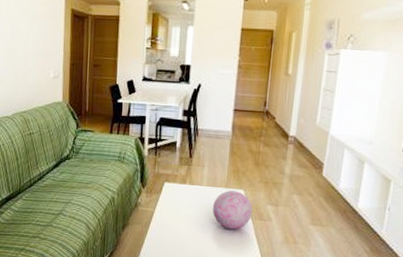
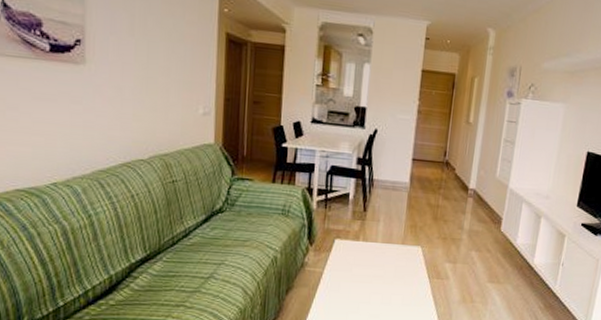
decorative orb: present [213,190,253,230] -> none [388,247,430,290]

